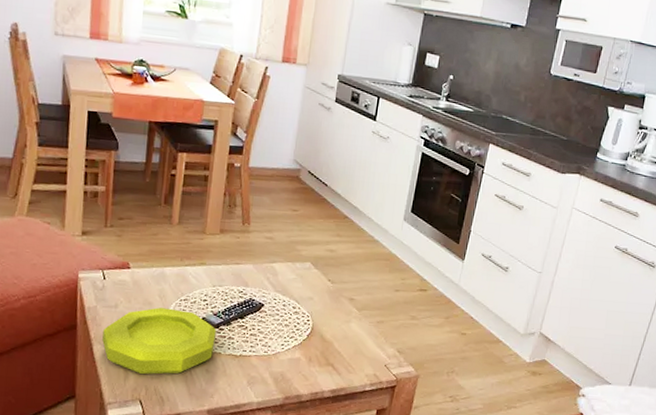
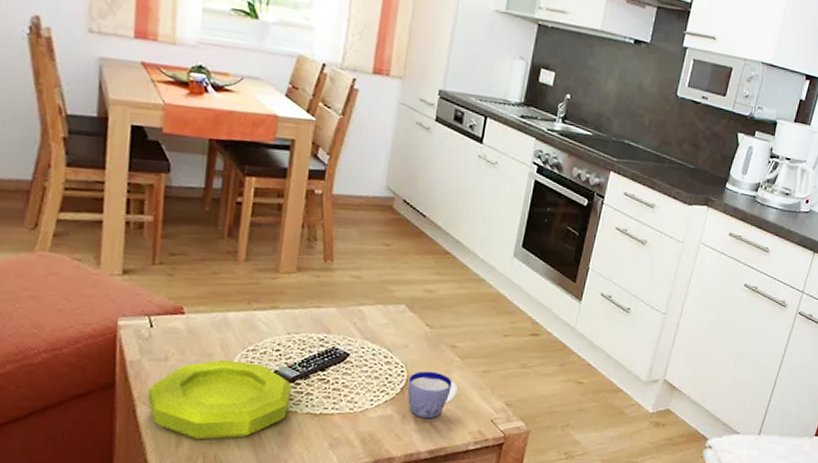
cup: none [312,320,355,363] -> present [407,371,457,419]

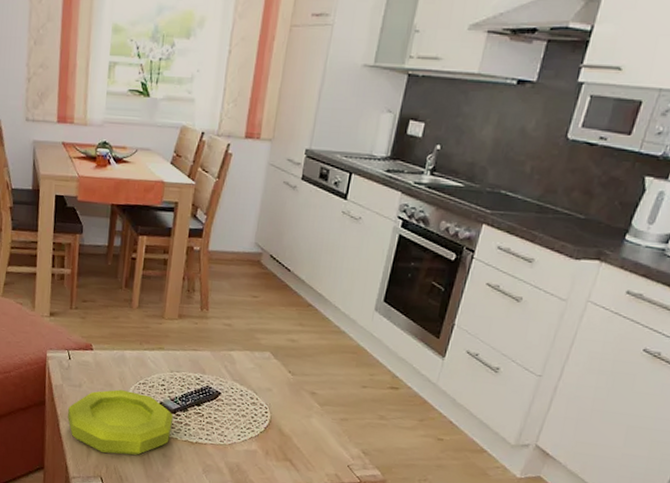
cup: present [407,371,457,419] -> none [270,413,316,458]

